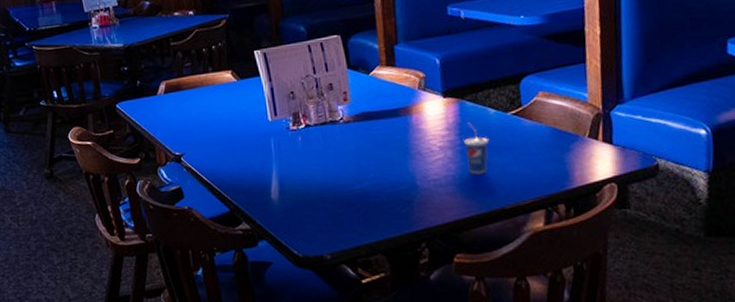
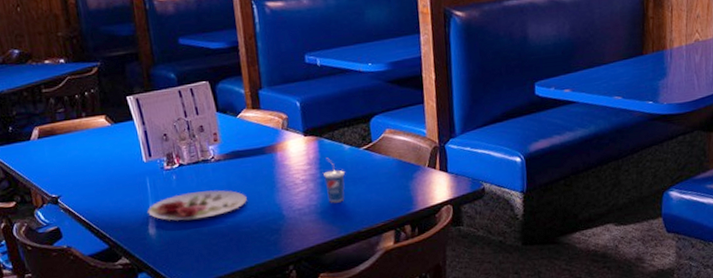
plate: none [271,154,377,186] -> present [147,190,247,221]

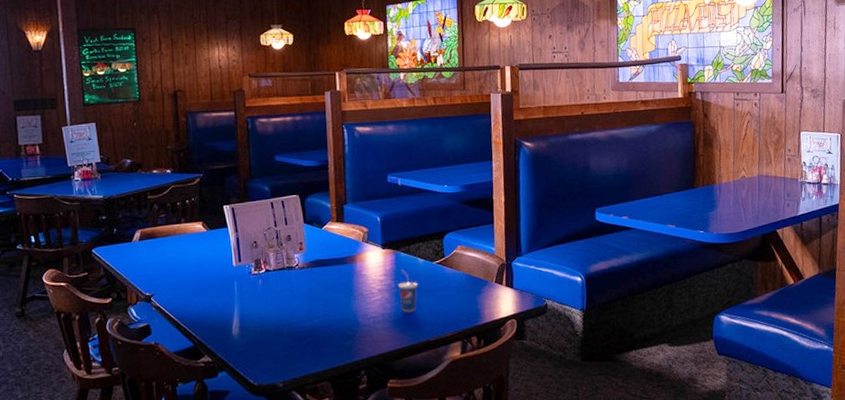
plate: present [147,190,247,221] -> none [233,295,326,323]

